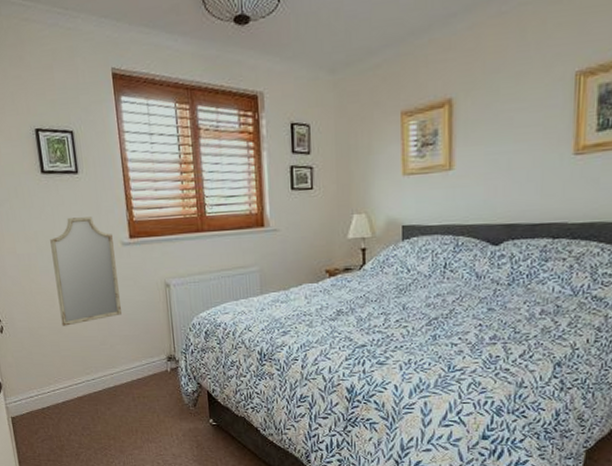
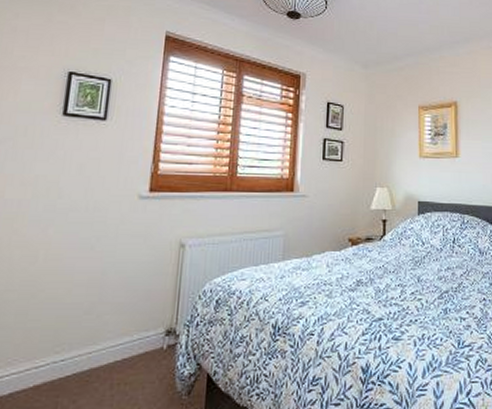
home mirror: present [50,217,122,326] -> none [39,165,130,289]

